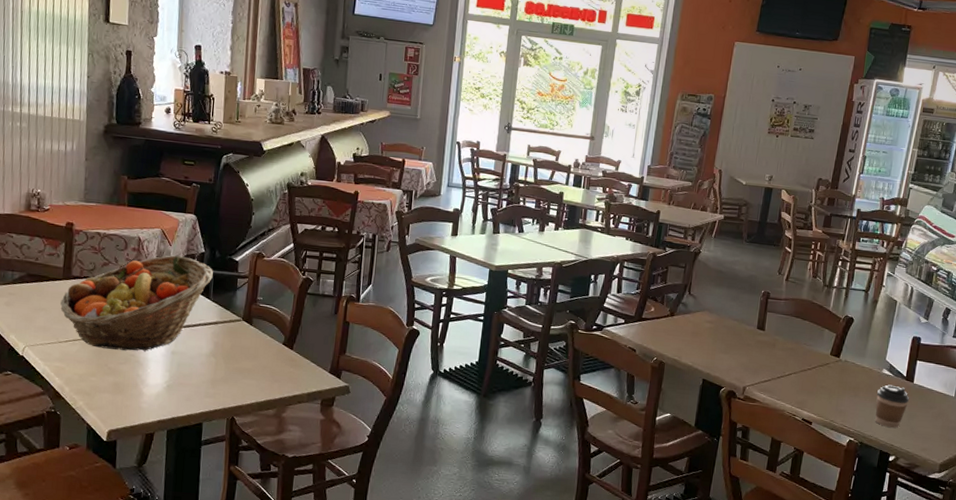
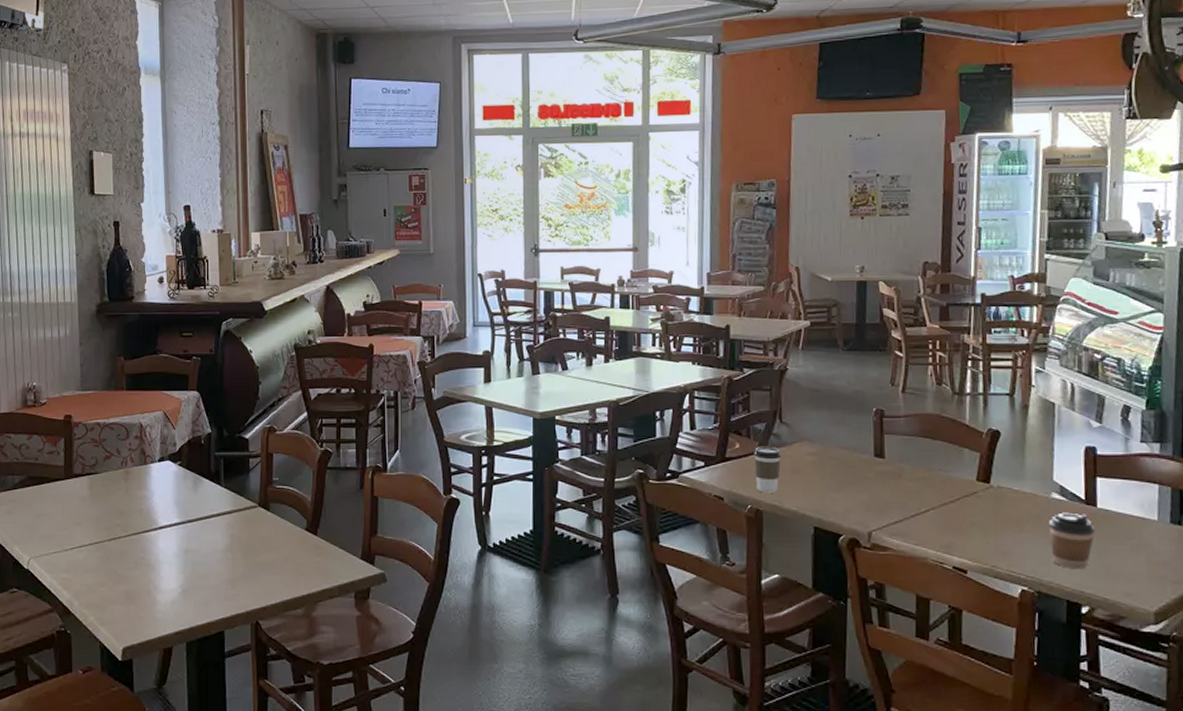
fruit basket: present [60,255,213,351] -> none [64,439,222,553]
coffee cup: none [663,311,686,350] -> present [754,446,782,493]

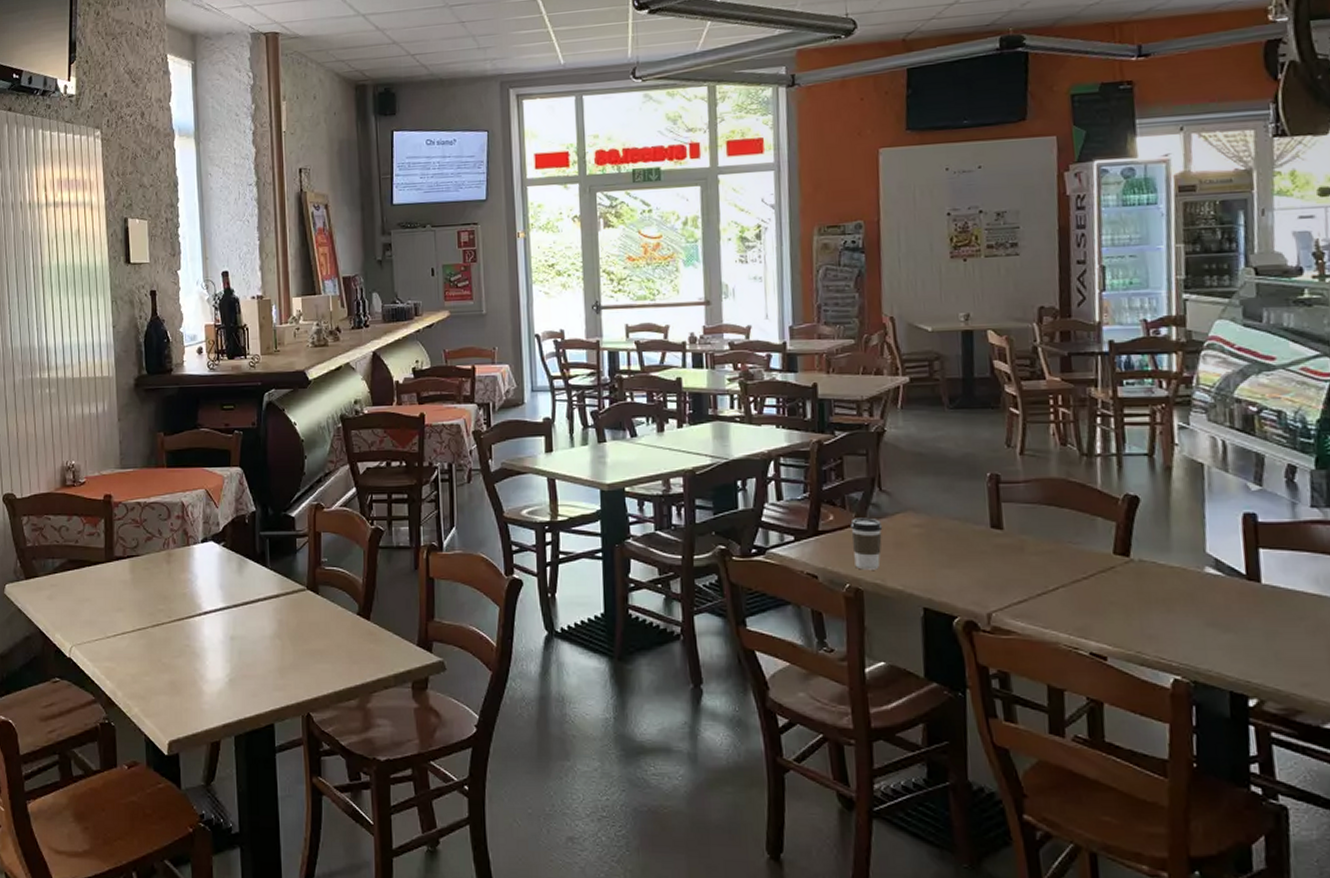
coffee cup: present [1049,512,1096,570] -> none [1203,589,1261,656]

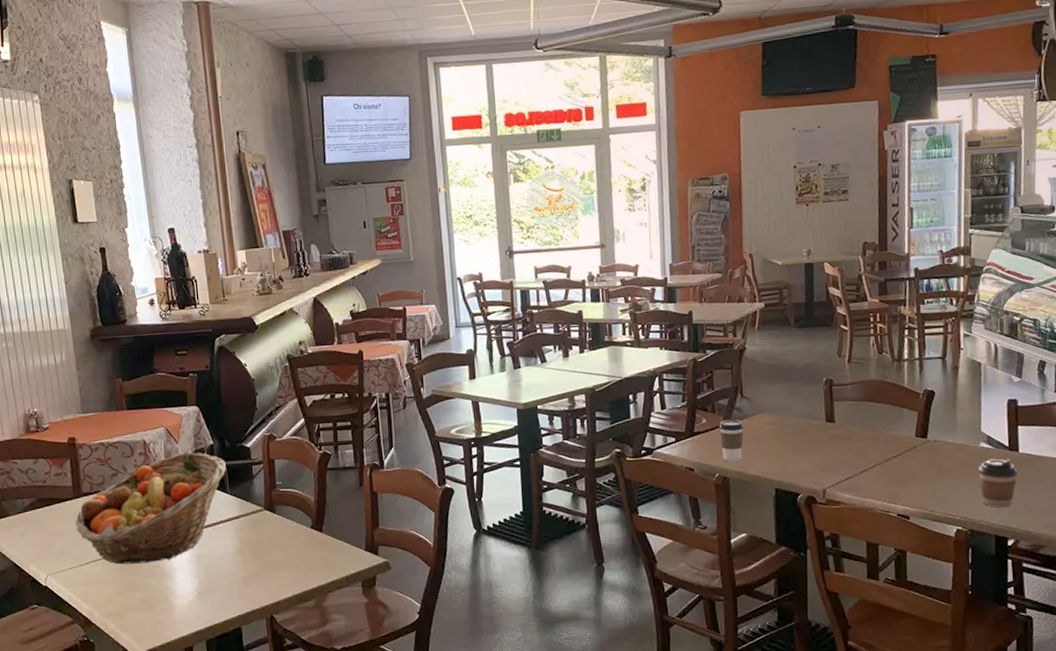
fruit basket: none [105,519,268,640] -> present [75,452,226,565]
coffee cup: none [1203,589,1261,656] -> present [979,458,1019,508]

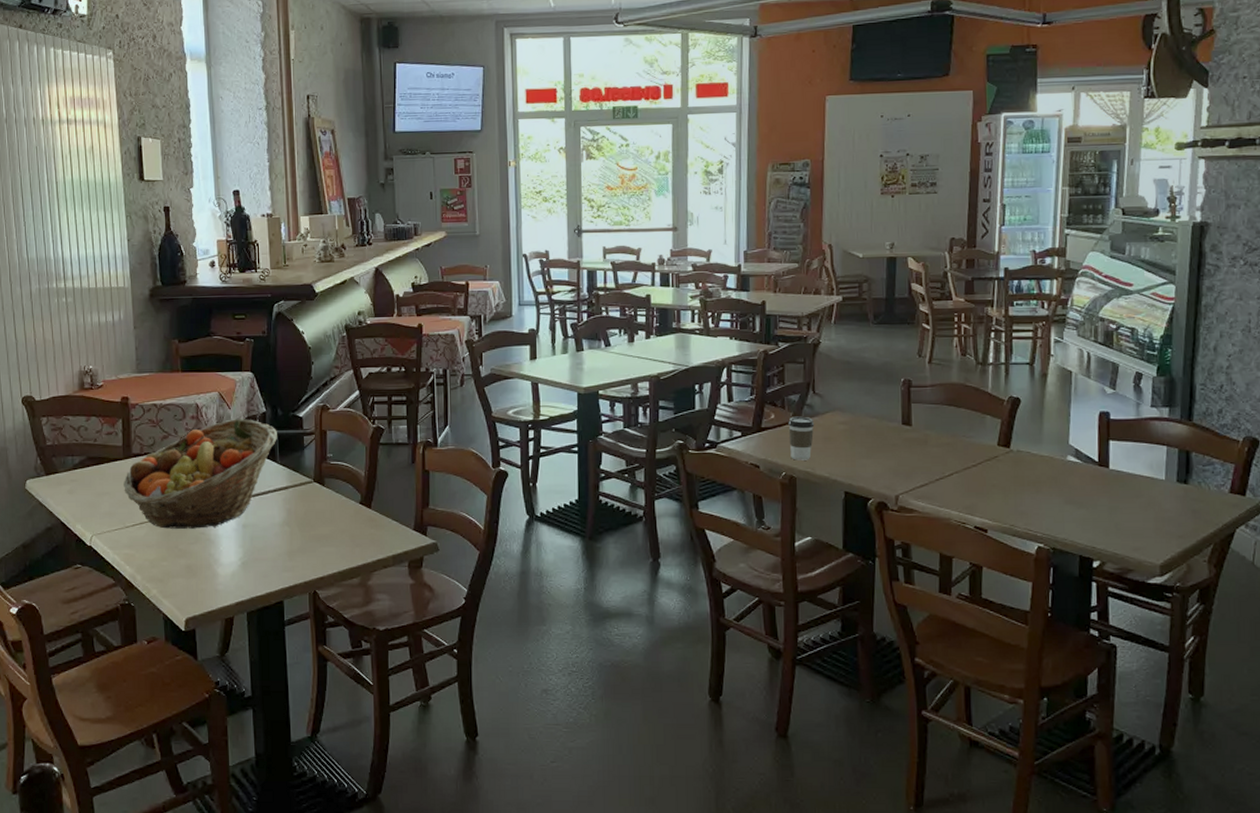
coffee cup: present [979,458,1019,508] -> none [1064,474,1108,527]

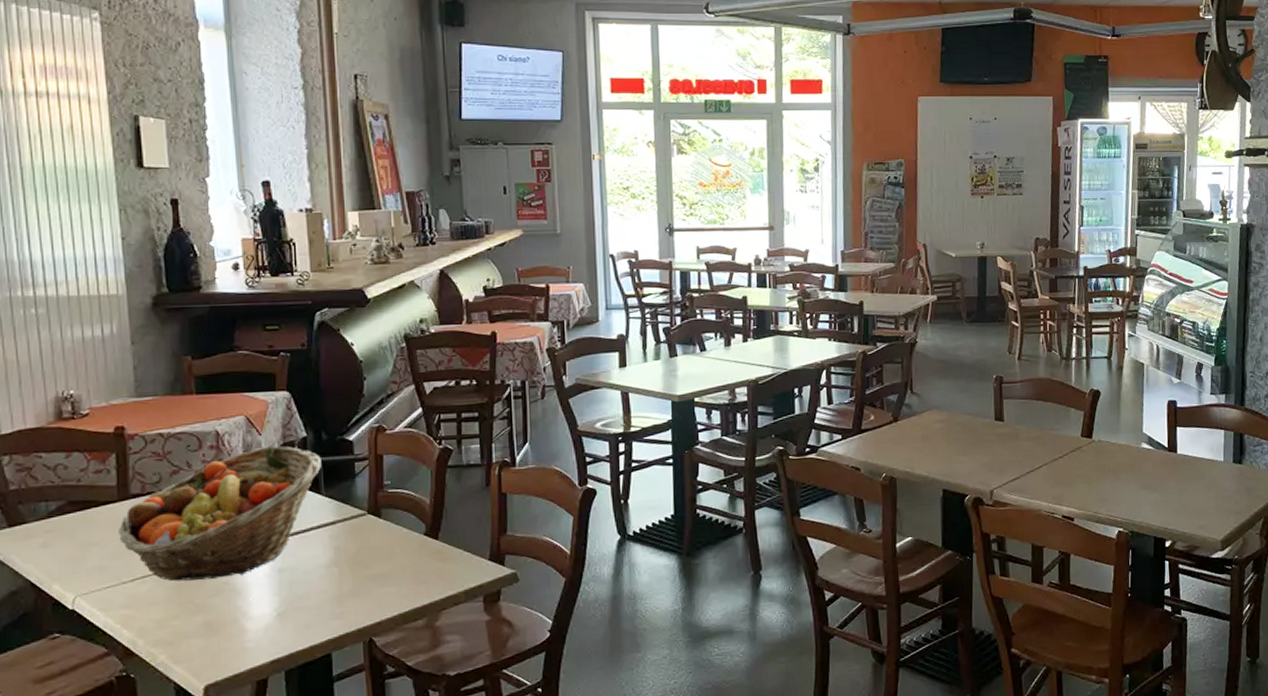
coffee cup: present [788,416,815,460] -> none [887,416,913,461]

